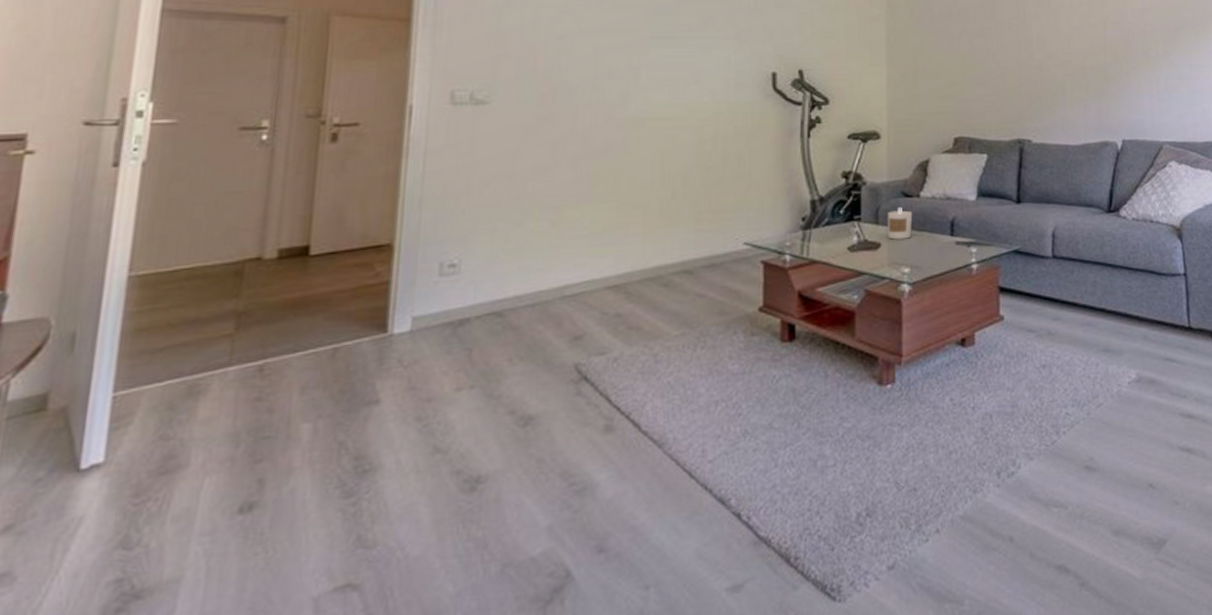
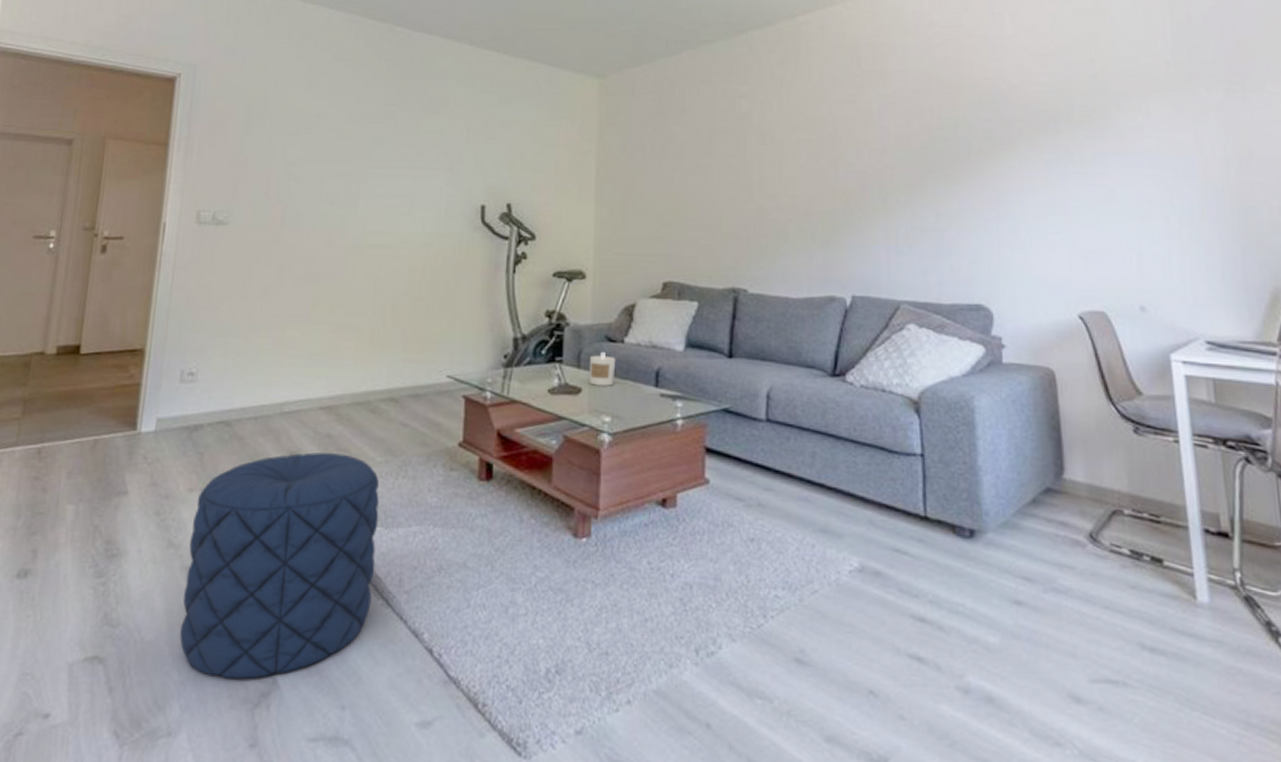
pouf: none [453,332,677,581] -> present [180,452,379,680]

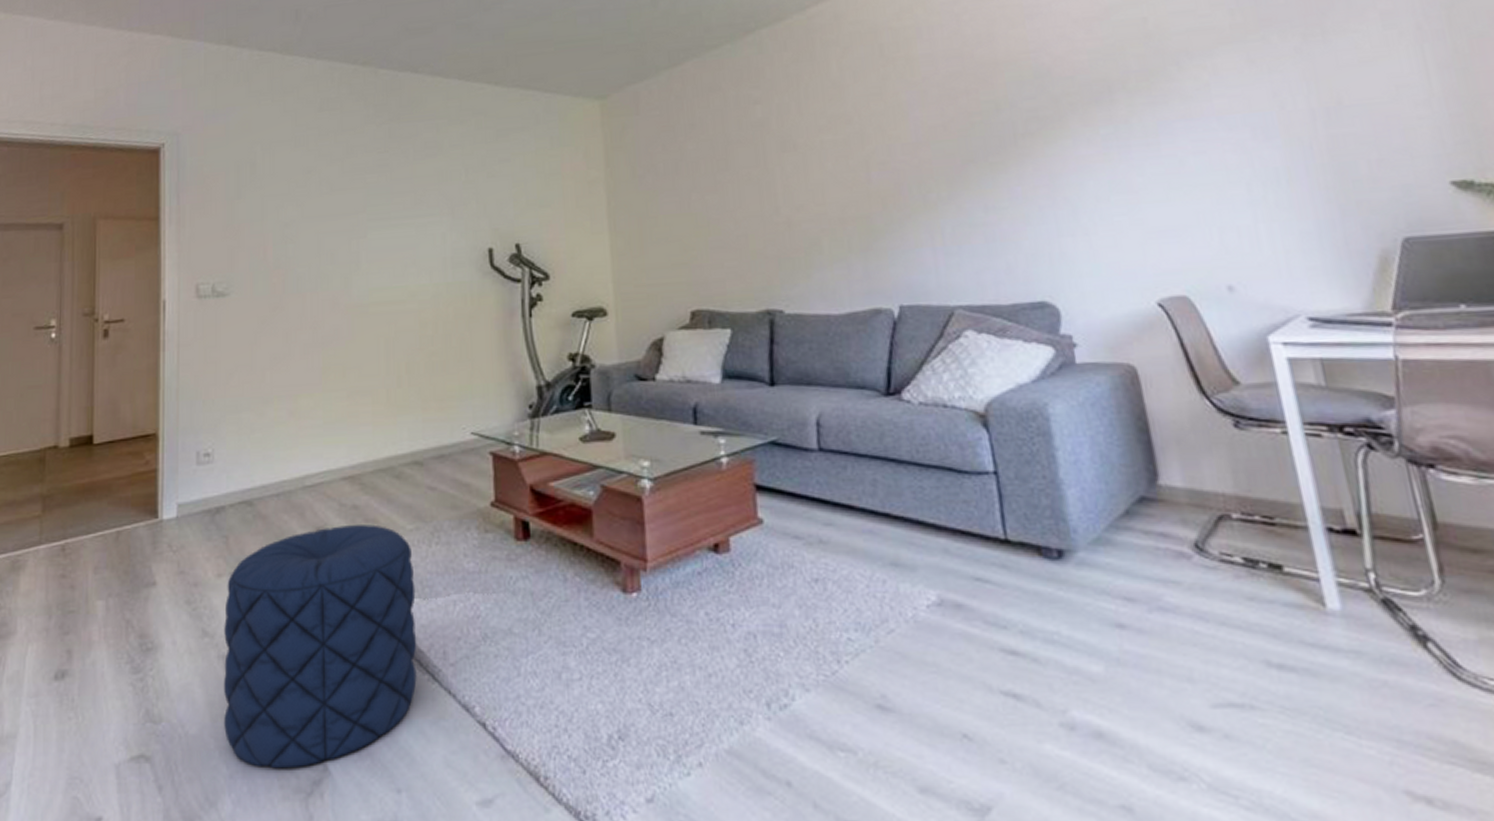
candle: present [588,352,616,386] -> none [620,393,649,429]

